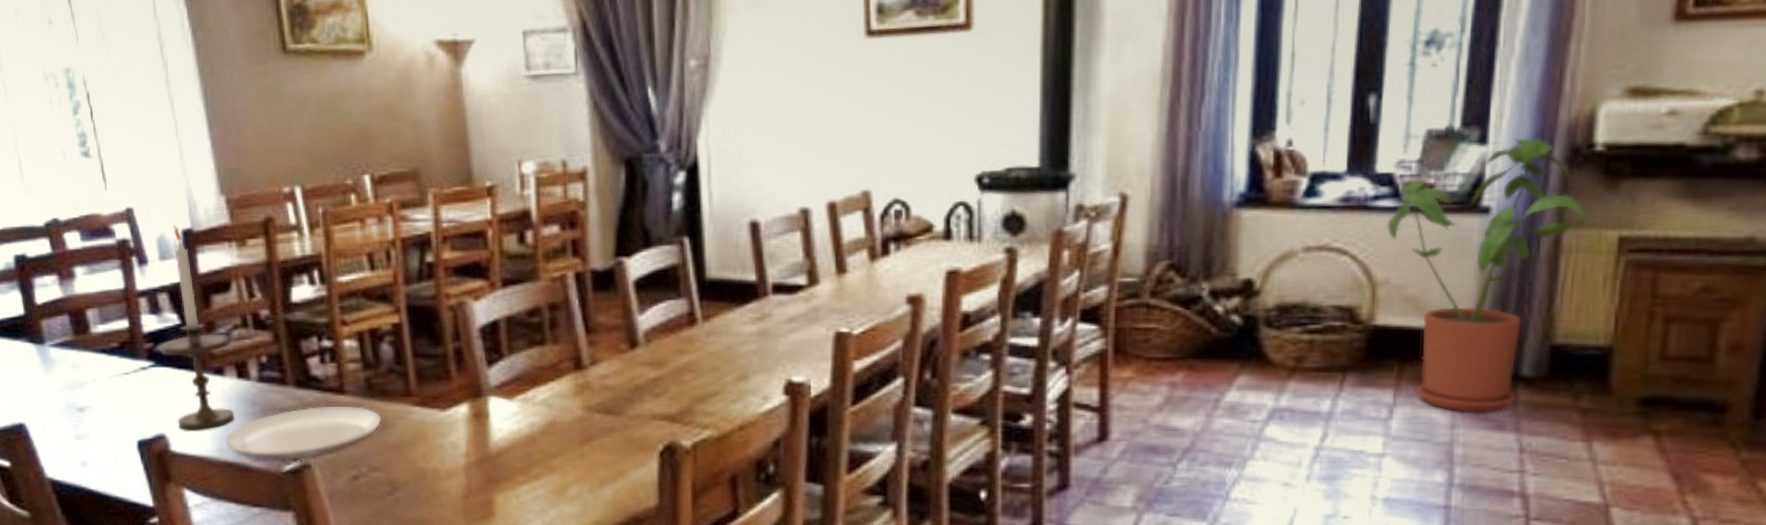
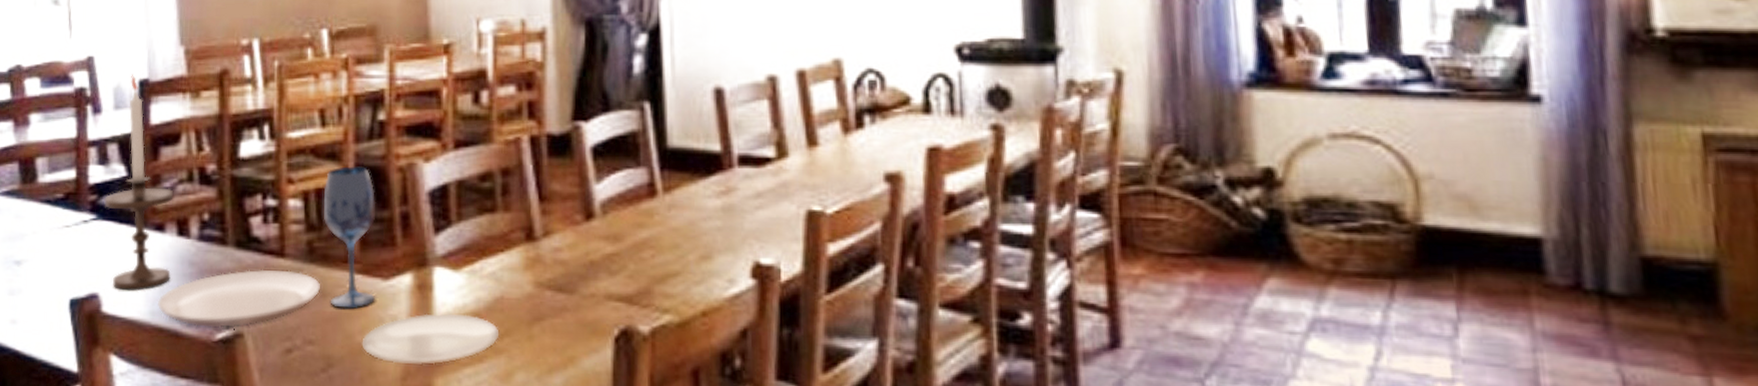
wineglass: none [377,307,434,437] -> present [323,166,376,309]
plate: none [424,439,553,485] -> present [361,313,500,365]
house plant: present [1386,137,1593,413] -> none [1421,20,1668,336]

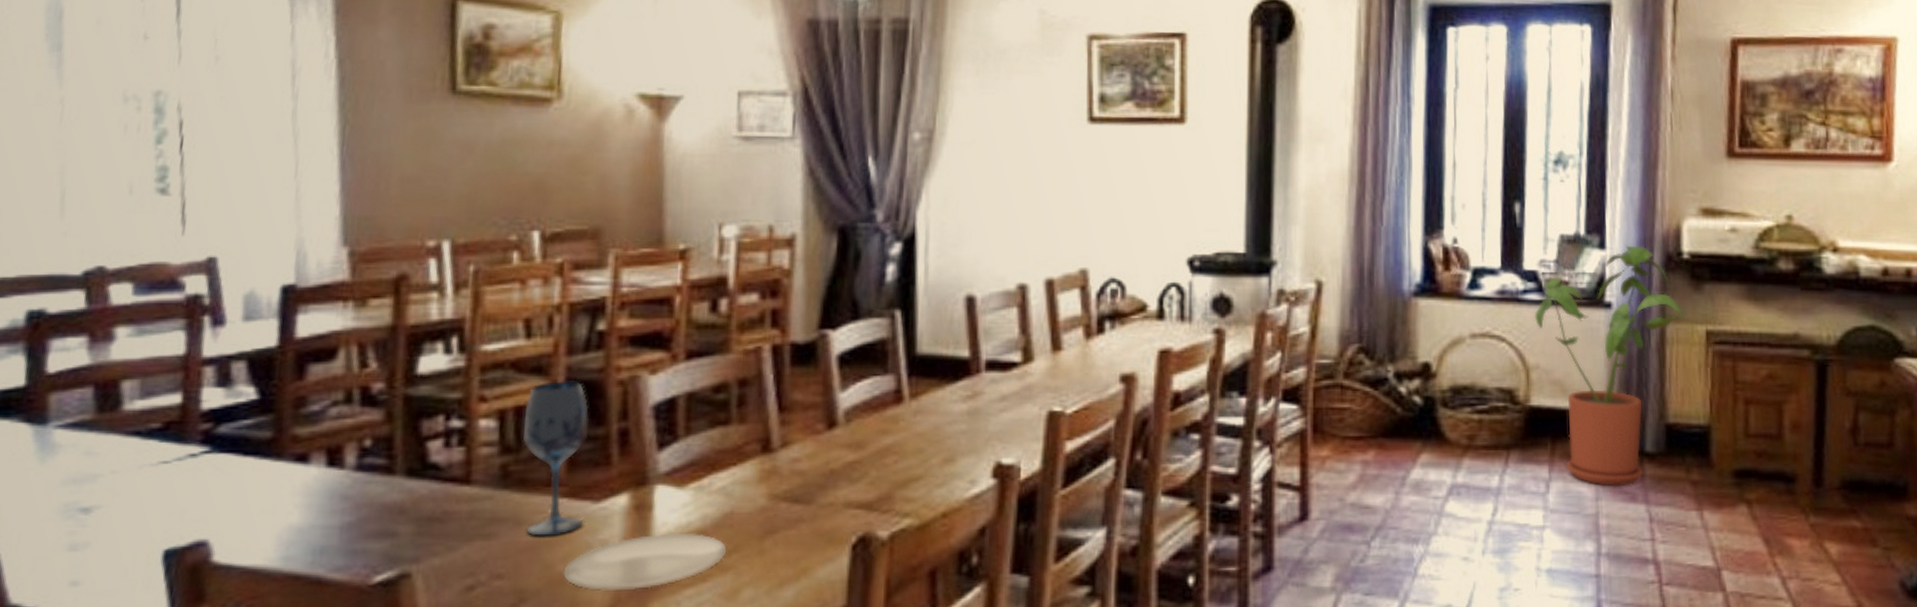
candlestick: present [104,74,174,291] -> none [222,278,324,534]
plate: present [158,269,320,328] -> none [294,498,515,570]
house plant: none [1421,20,1668,336] -> present [1534,245,1687,487]

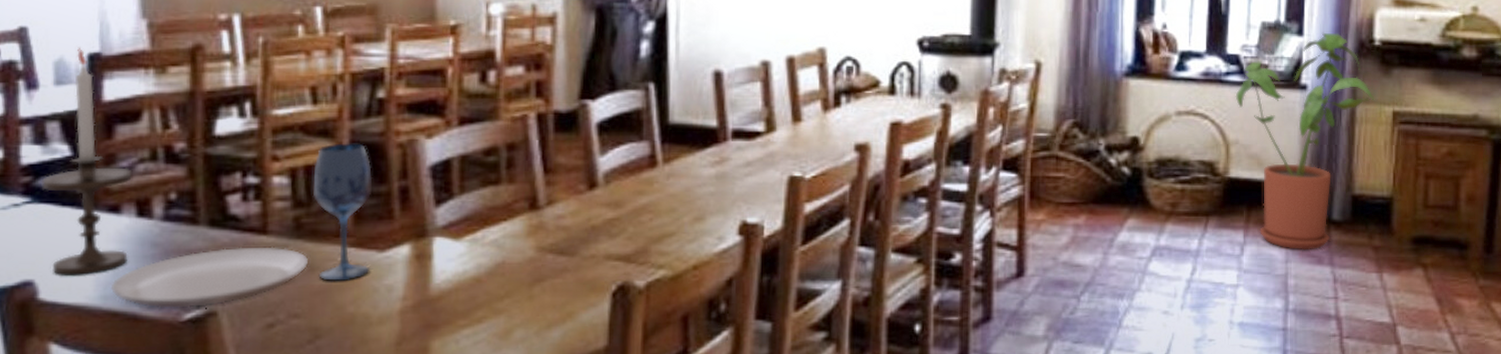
candlestick: none [222,278,324,534] -> present [41,47,132,275]
plate: none [294,498,515,570] -> present [111,247,308,308]
plate: present [563,534,727,592] -> none [353,281,500,331]

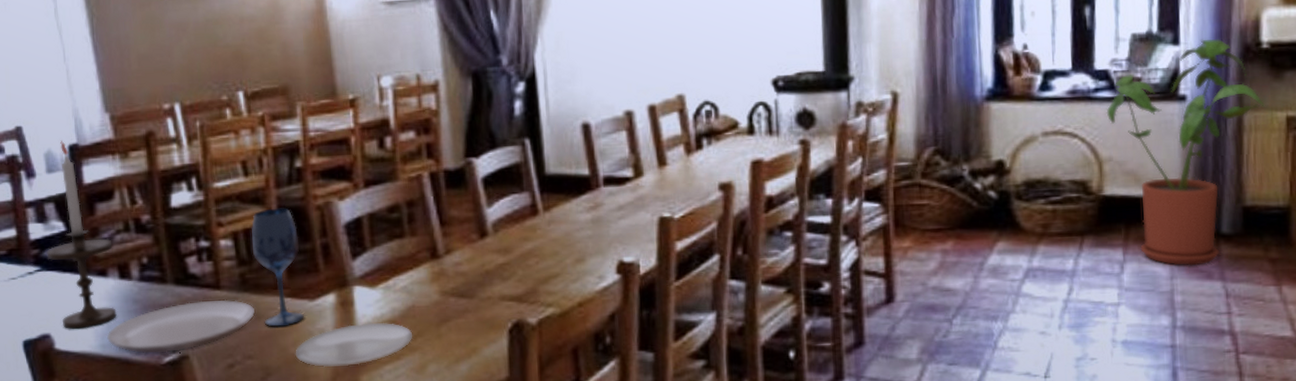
plate: none [353,281,500,331] -> present [295,323,413,368]

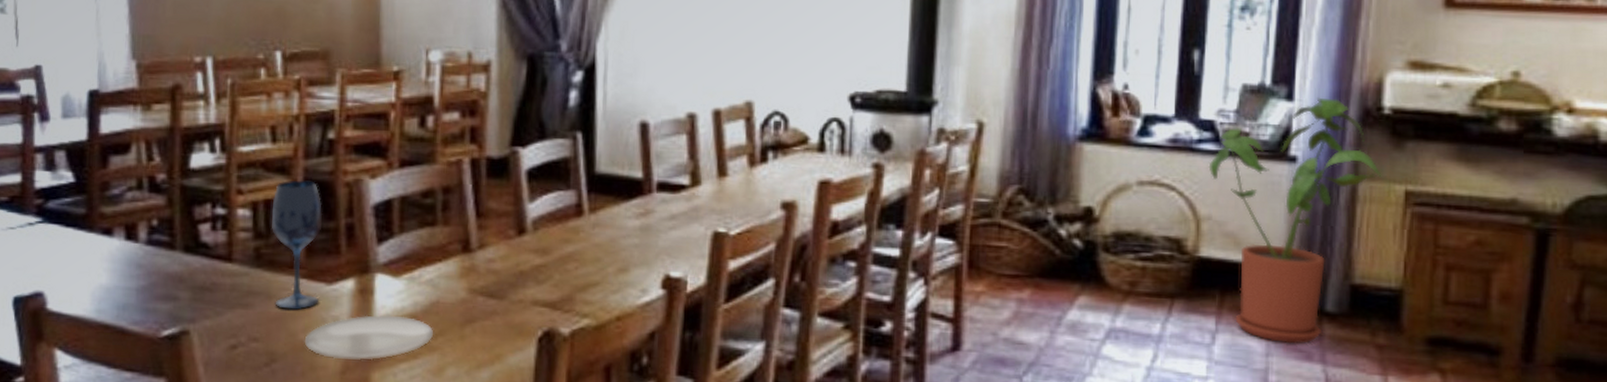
candlestick: present [46,140,117,329] -> none [50,84,122,290]
plate: present [107,299,255,354] -> none [104,272,266,326]

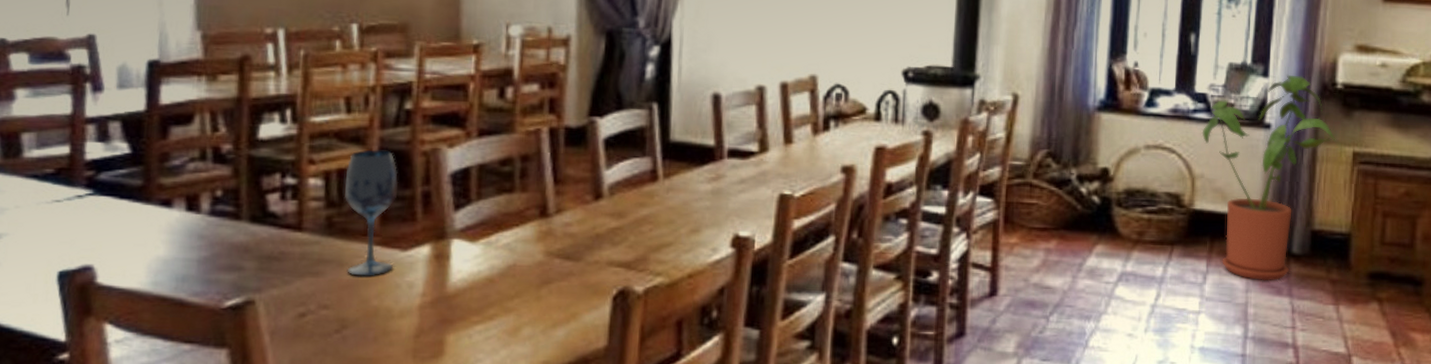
plate: present [304,315,434,361] -> none [377,279,510,324]

